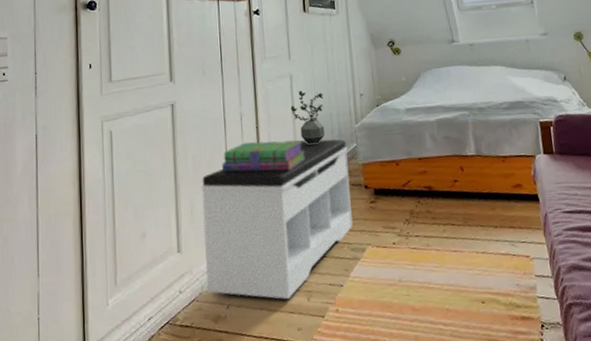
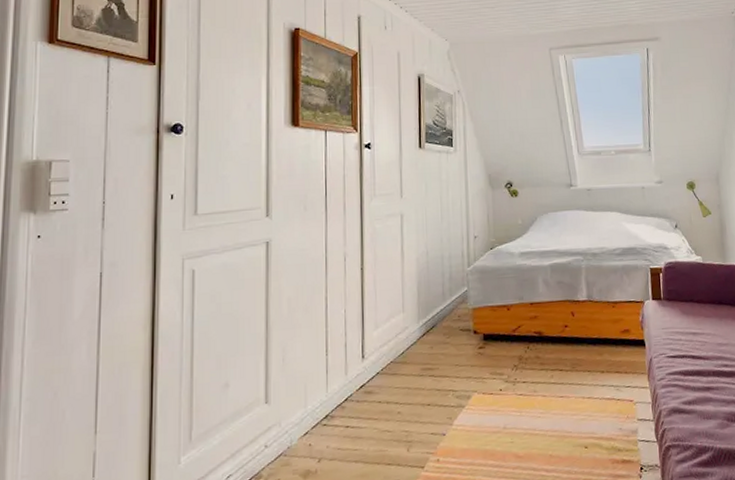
bench: present [201,139,353,300] -> none [296,282,459,451]
stack of books: present [222,140,305,172] -> none [321,283,413,316]
potted plant: present [290,90,325,144] -> none [399,231,435,288]

